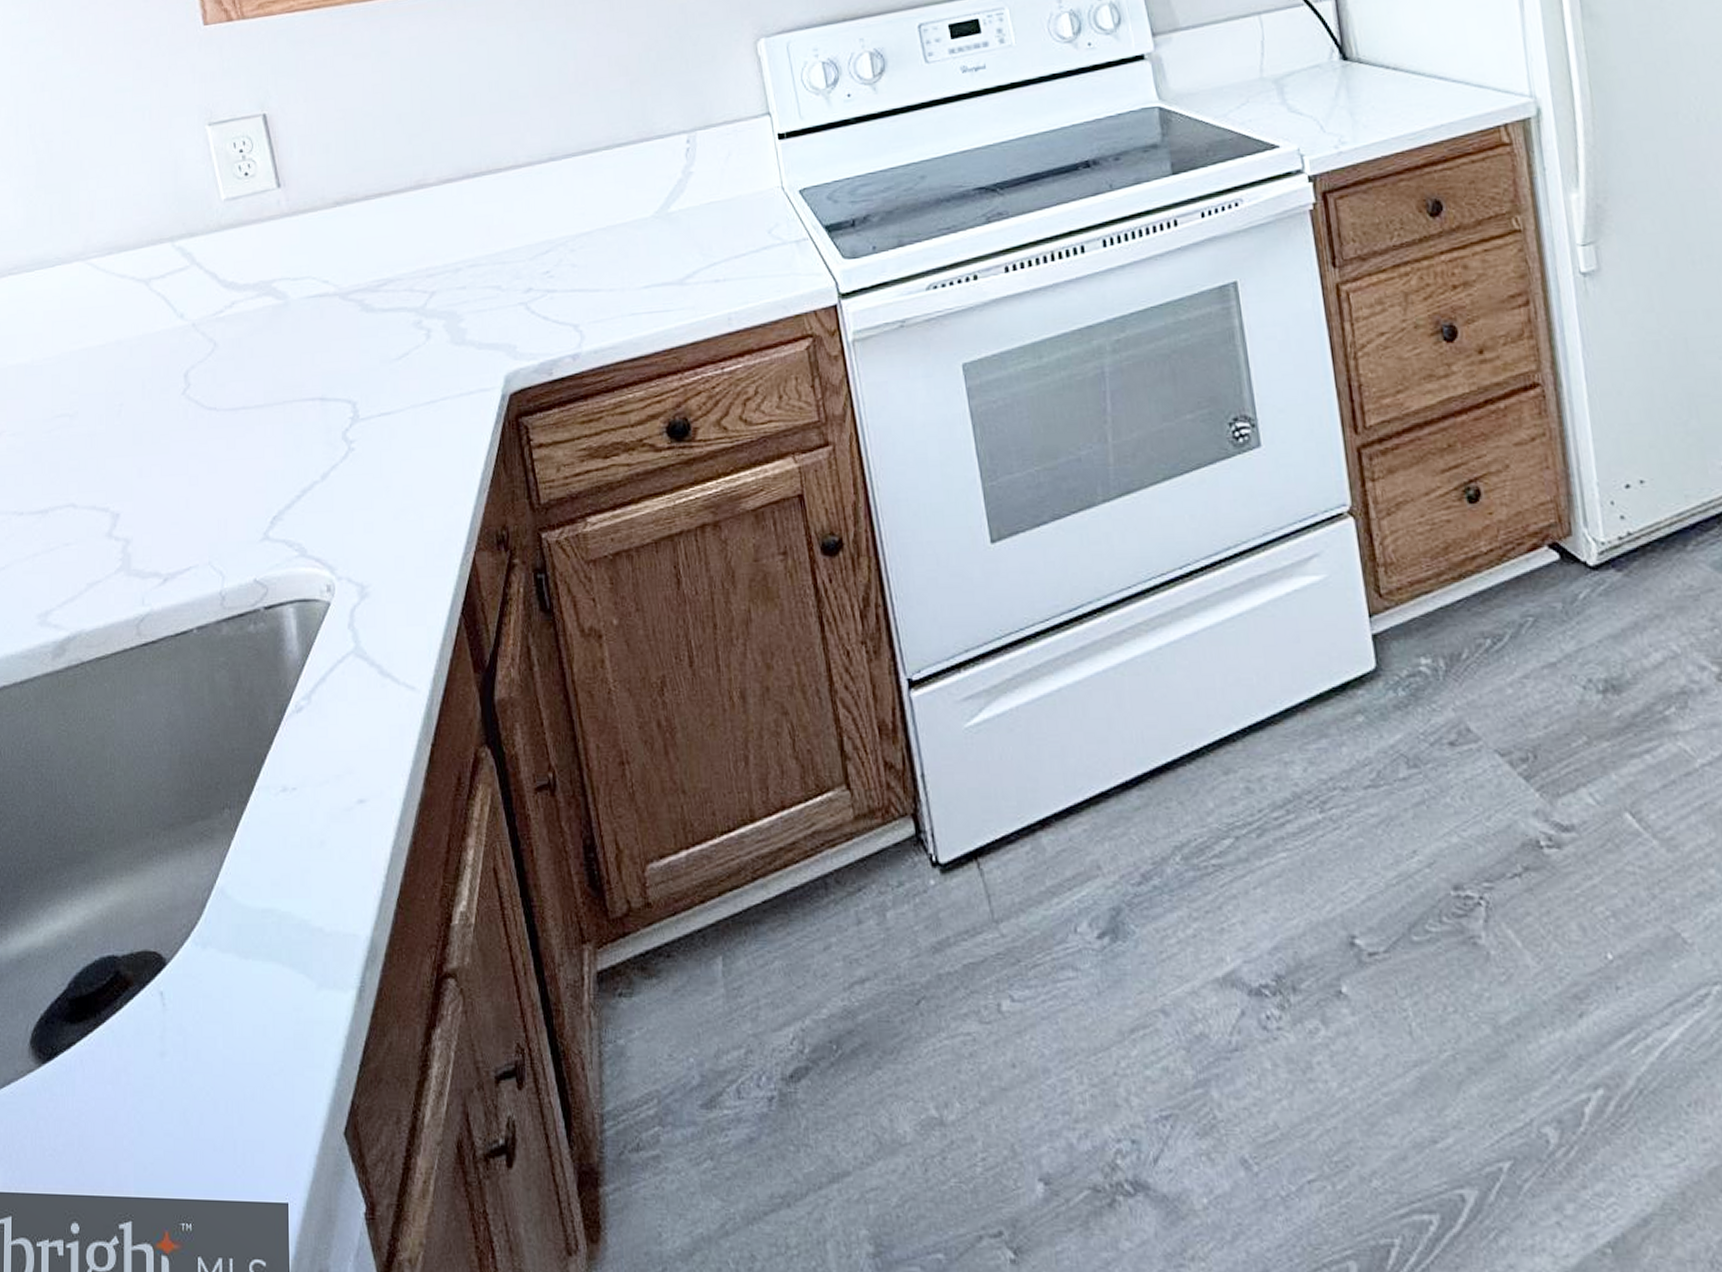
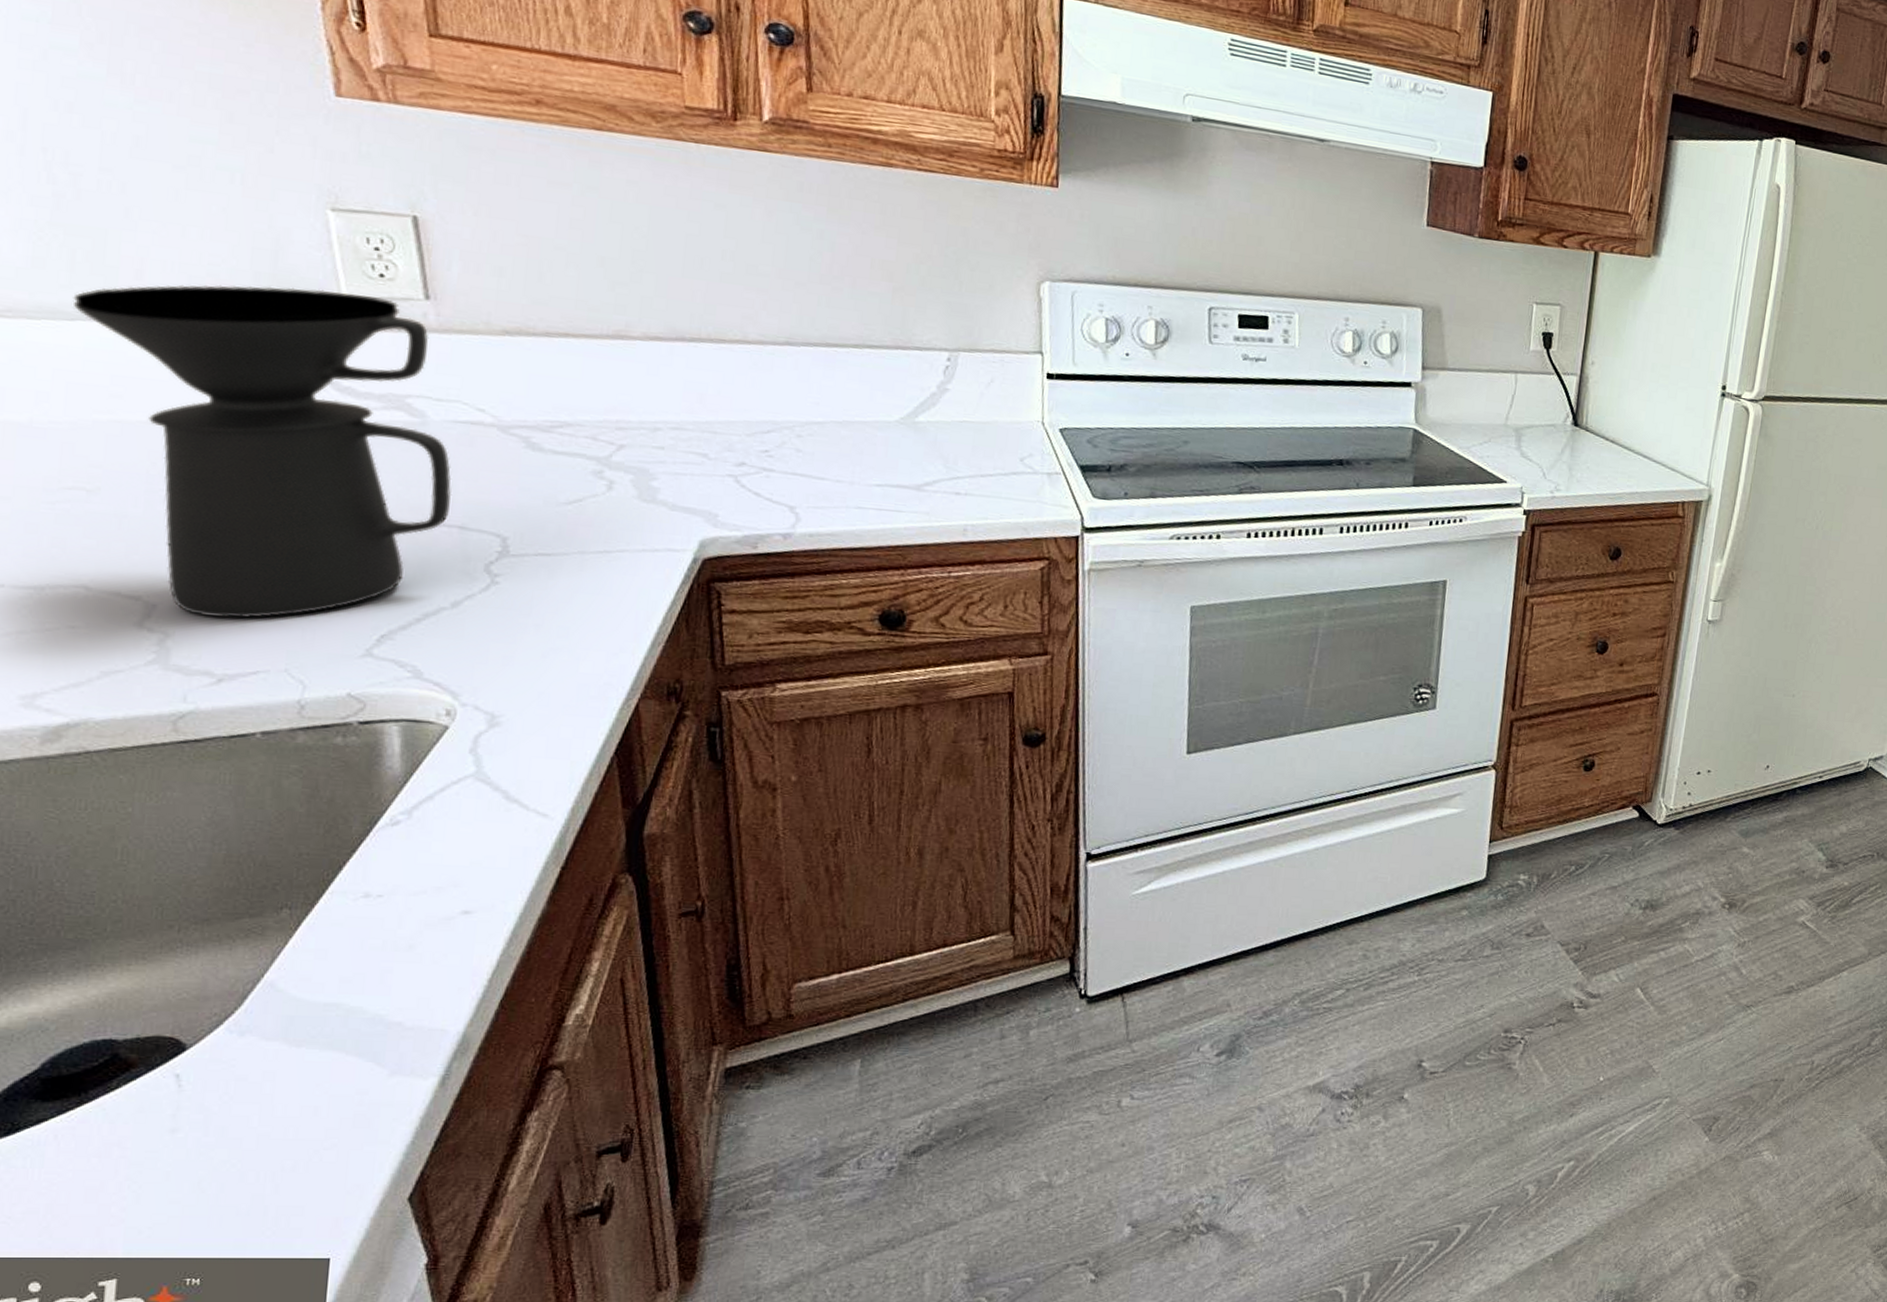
coffee maker: none [52,194,312,519] -> present [73,284,452,619]

